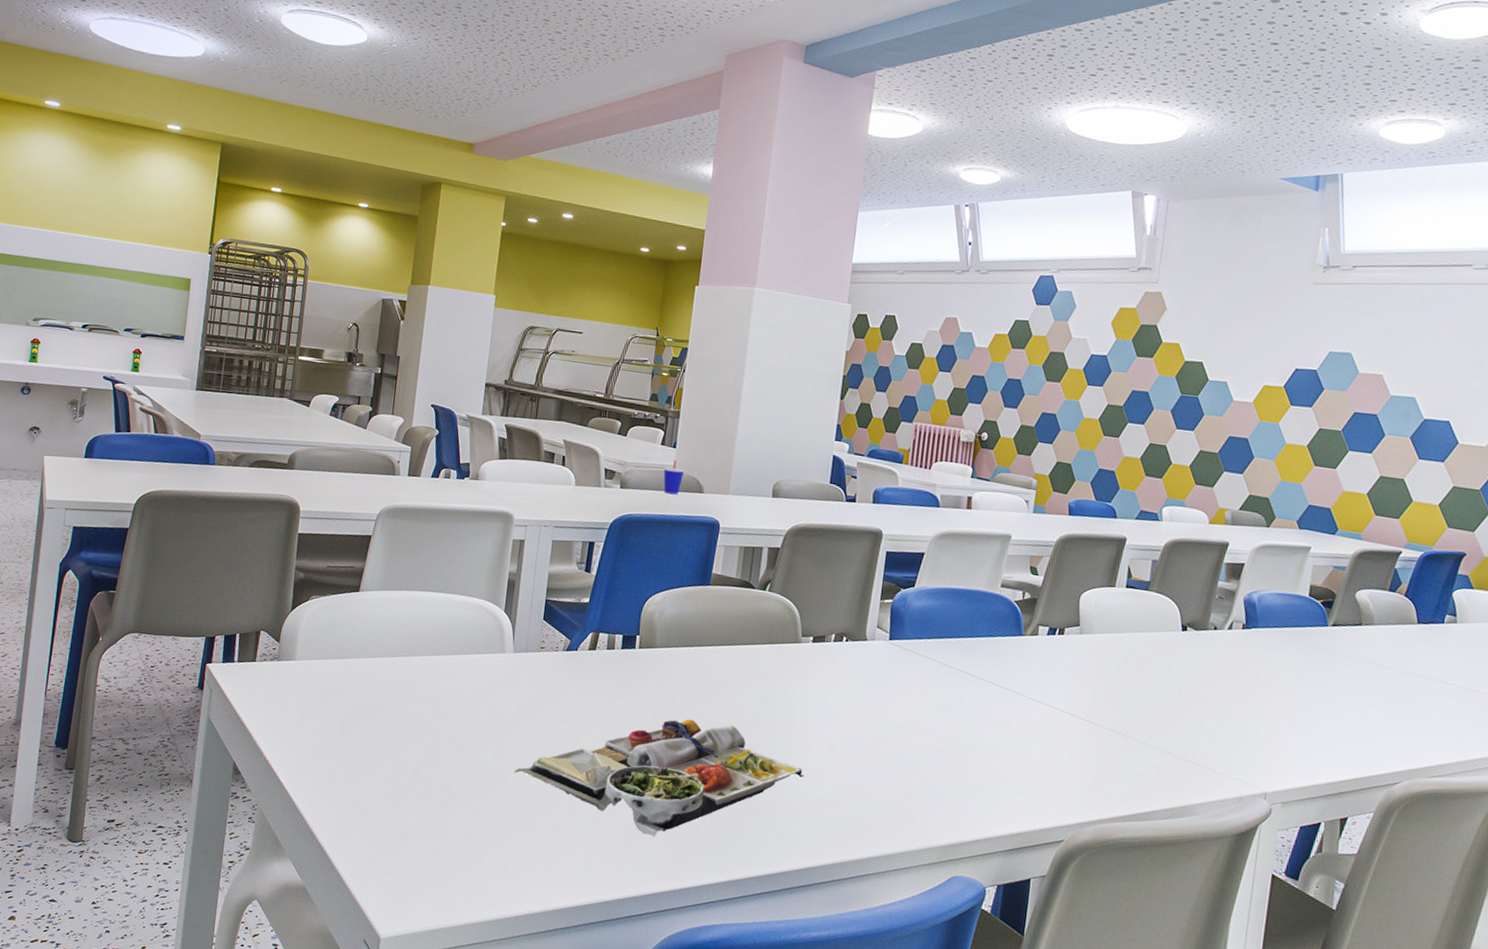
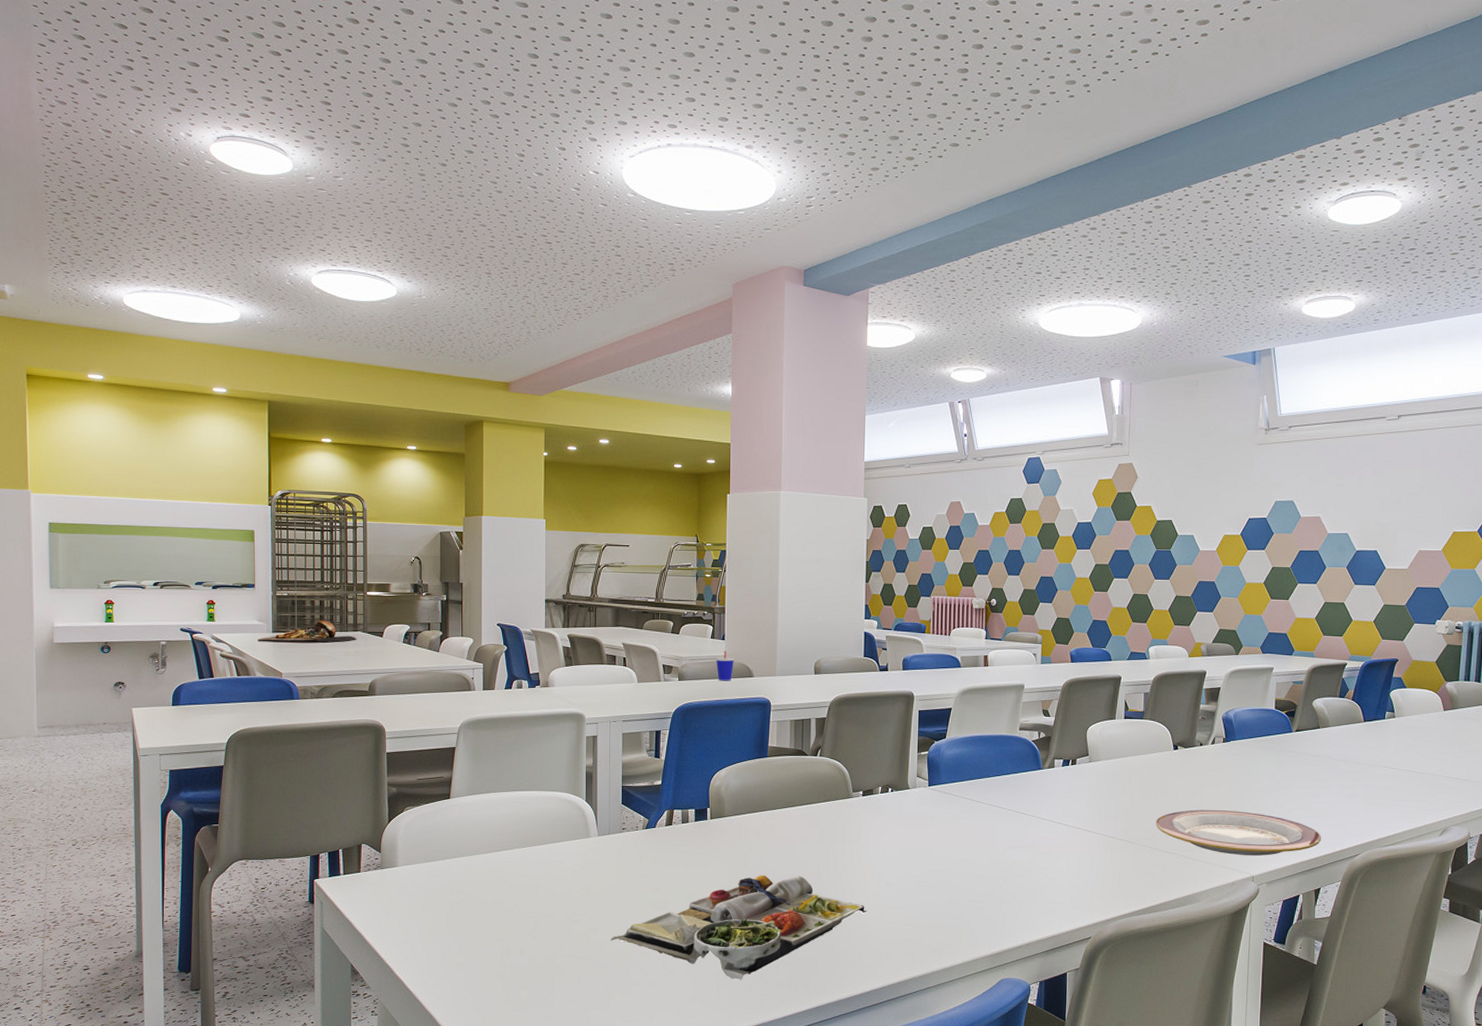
food tray: none [179,382,282,408] -> present [257,620,356,644]
plate: none [1152,704,1354,771] -> present [1155,809,1321,856]

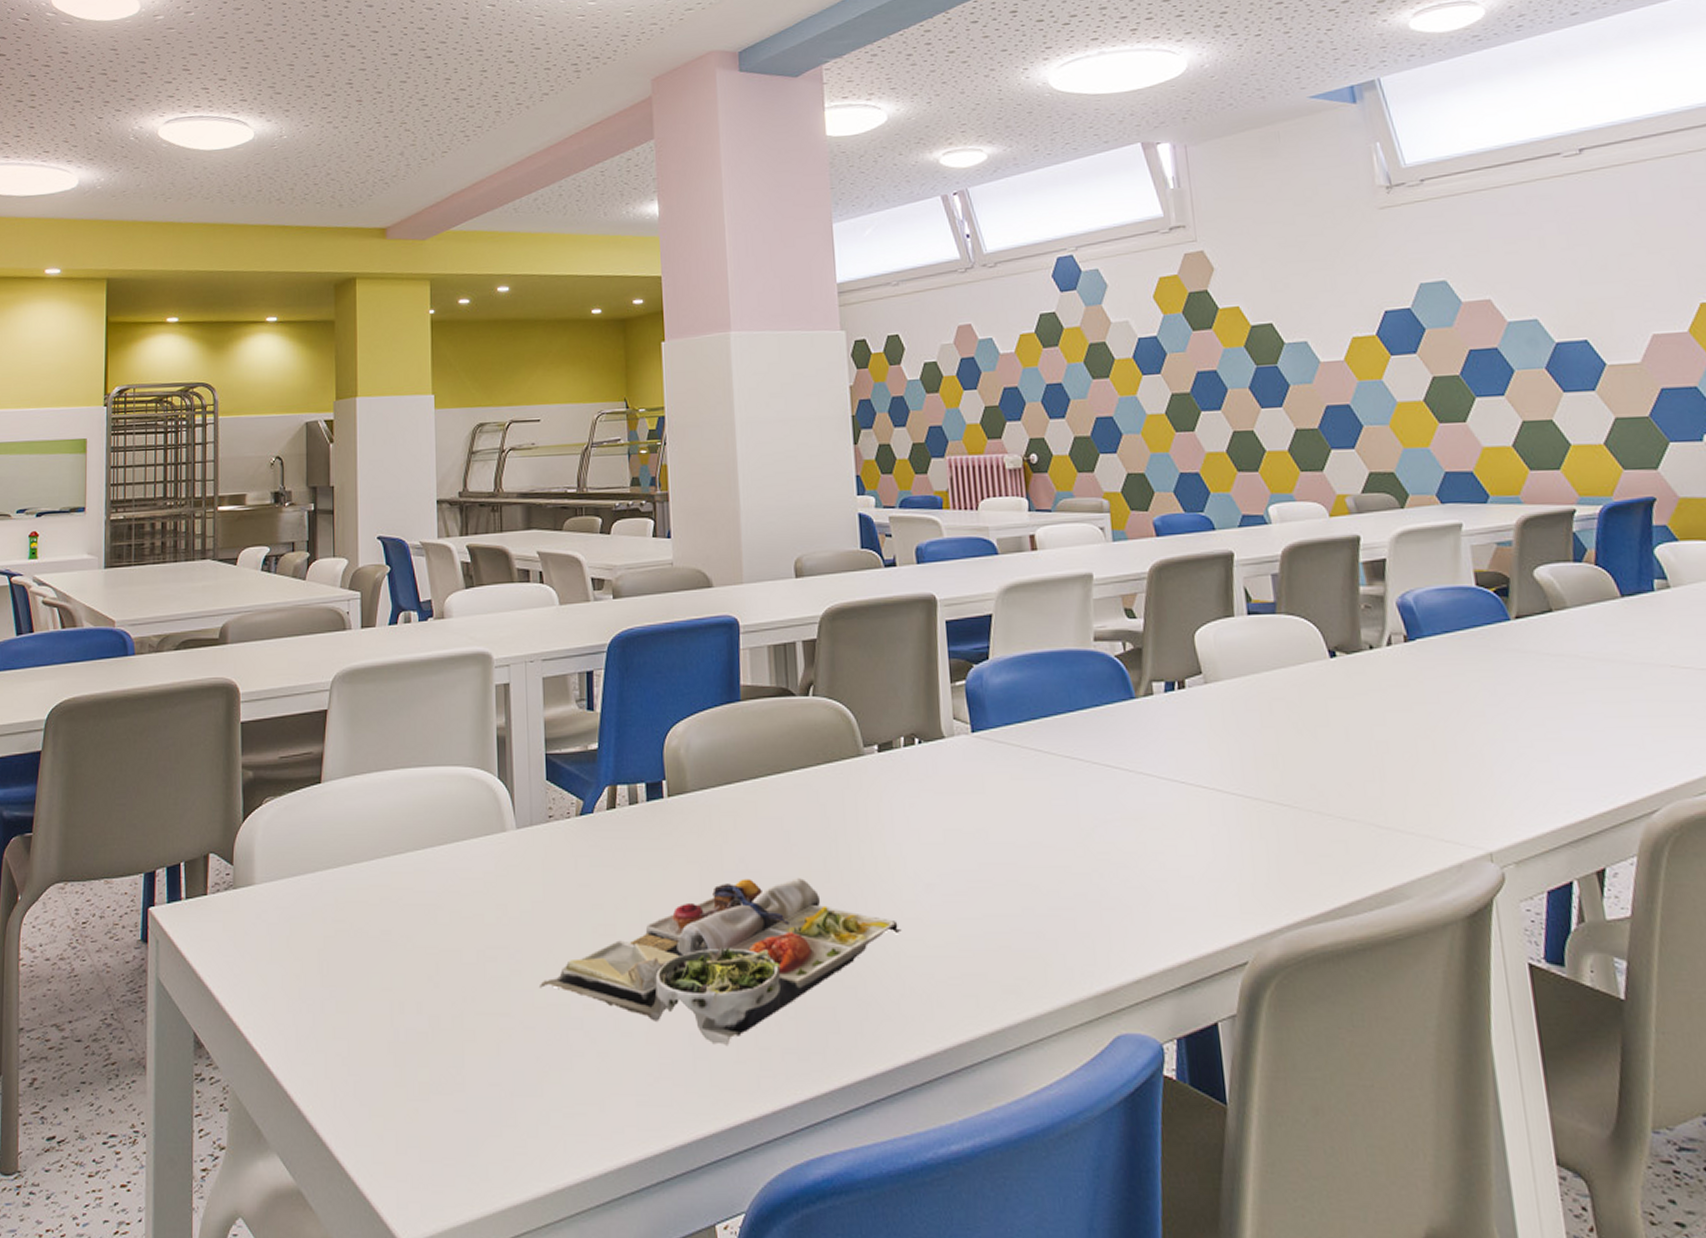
food tray: present [257,620,356,644] -> none [86,548,204,582]
beverage cup: present [716,650,734,681] -> none [661,552,685,596]
plate: present [1155,809,1321,856] -> none [1320,748,1591,819]

